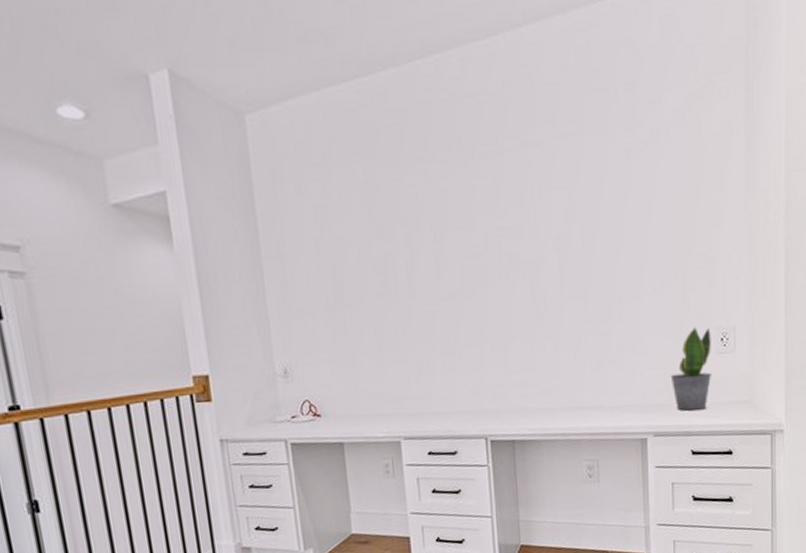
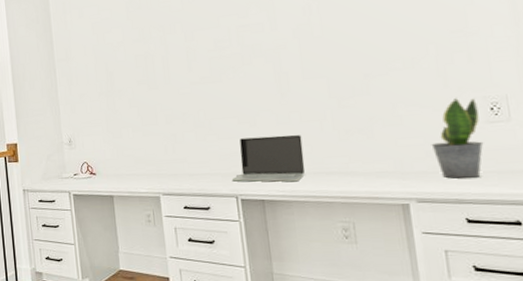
laptop: none [481,364,557,420] -> present [231,134,306,182]

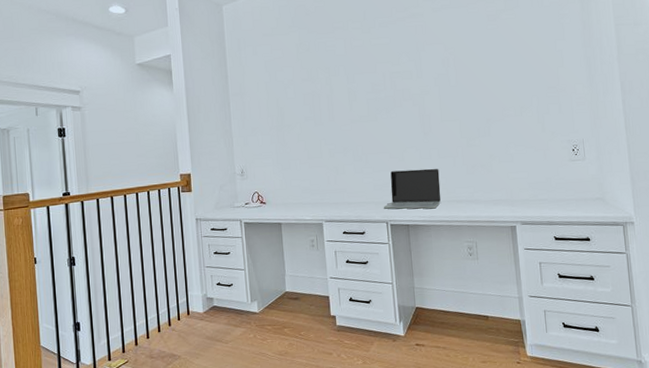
potted plant: present [431,97,484,179] -> none [532,140,568,205]

